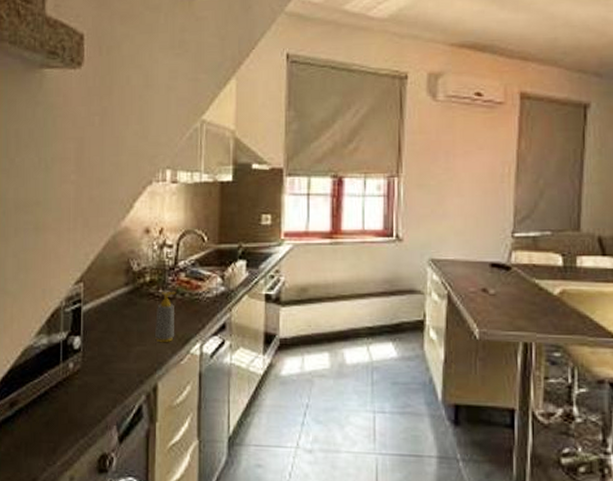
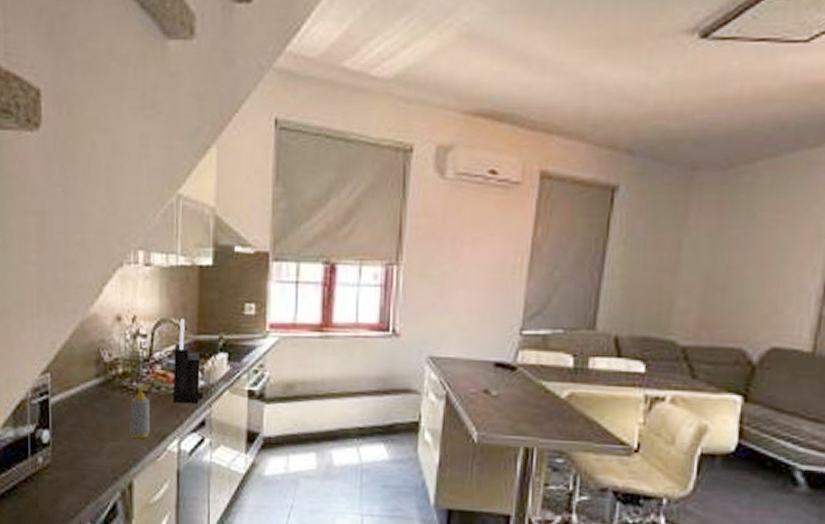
knife block: none [196,229,225,309] -> present [173,318,204,404]

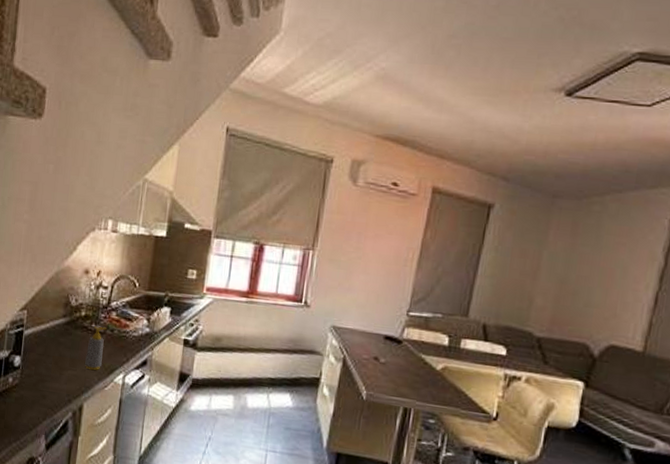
knife block: present [173,318,204,404] -> none [122,276,149,346]

